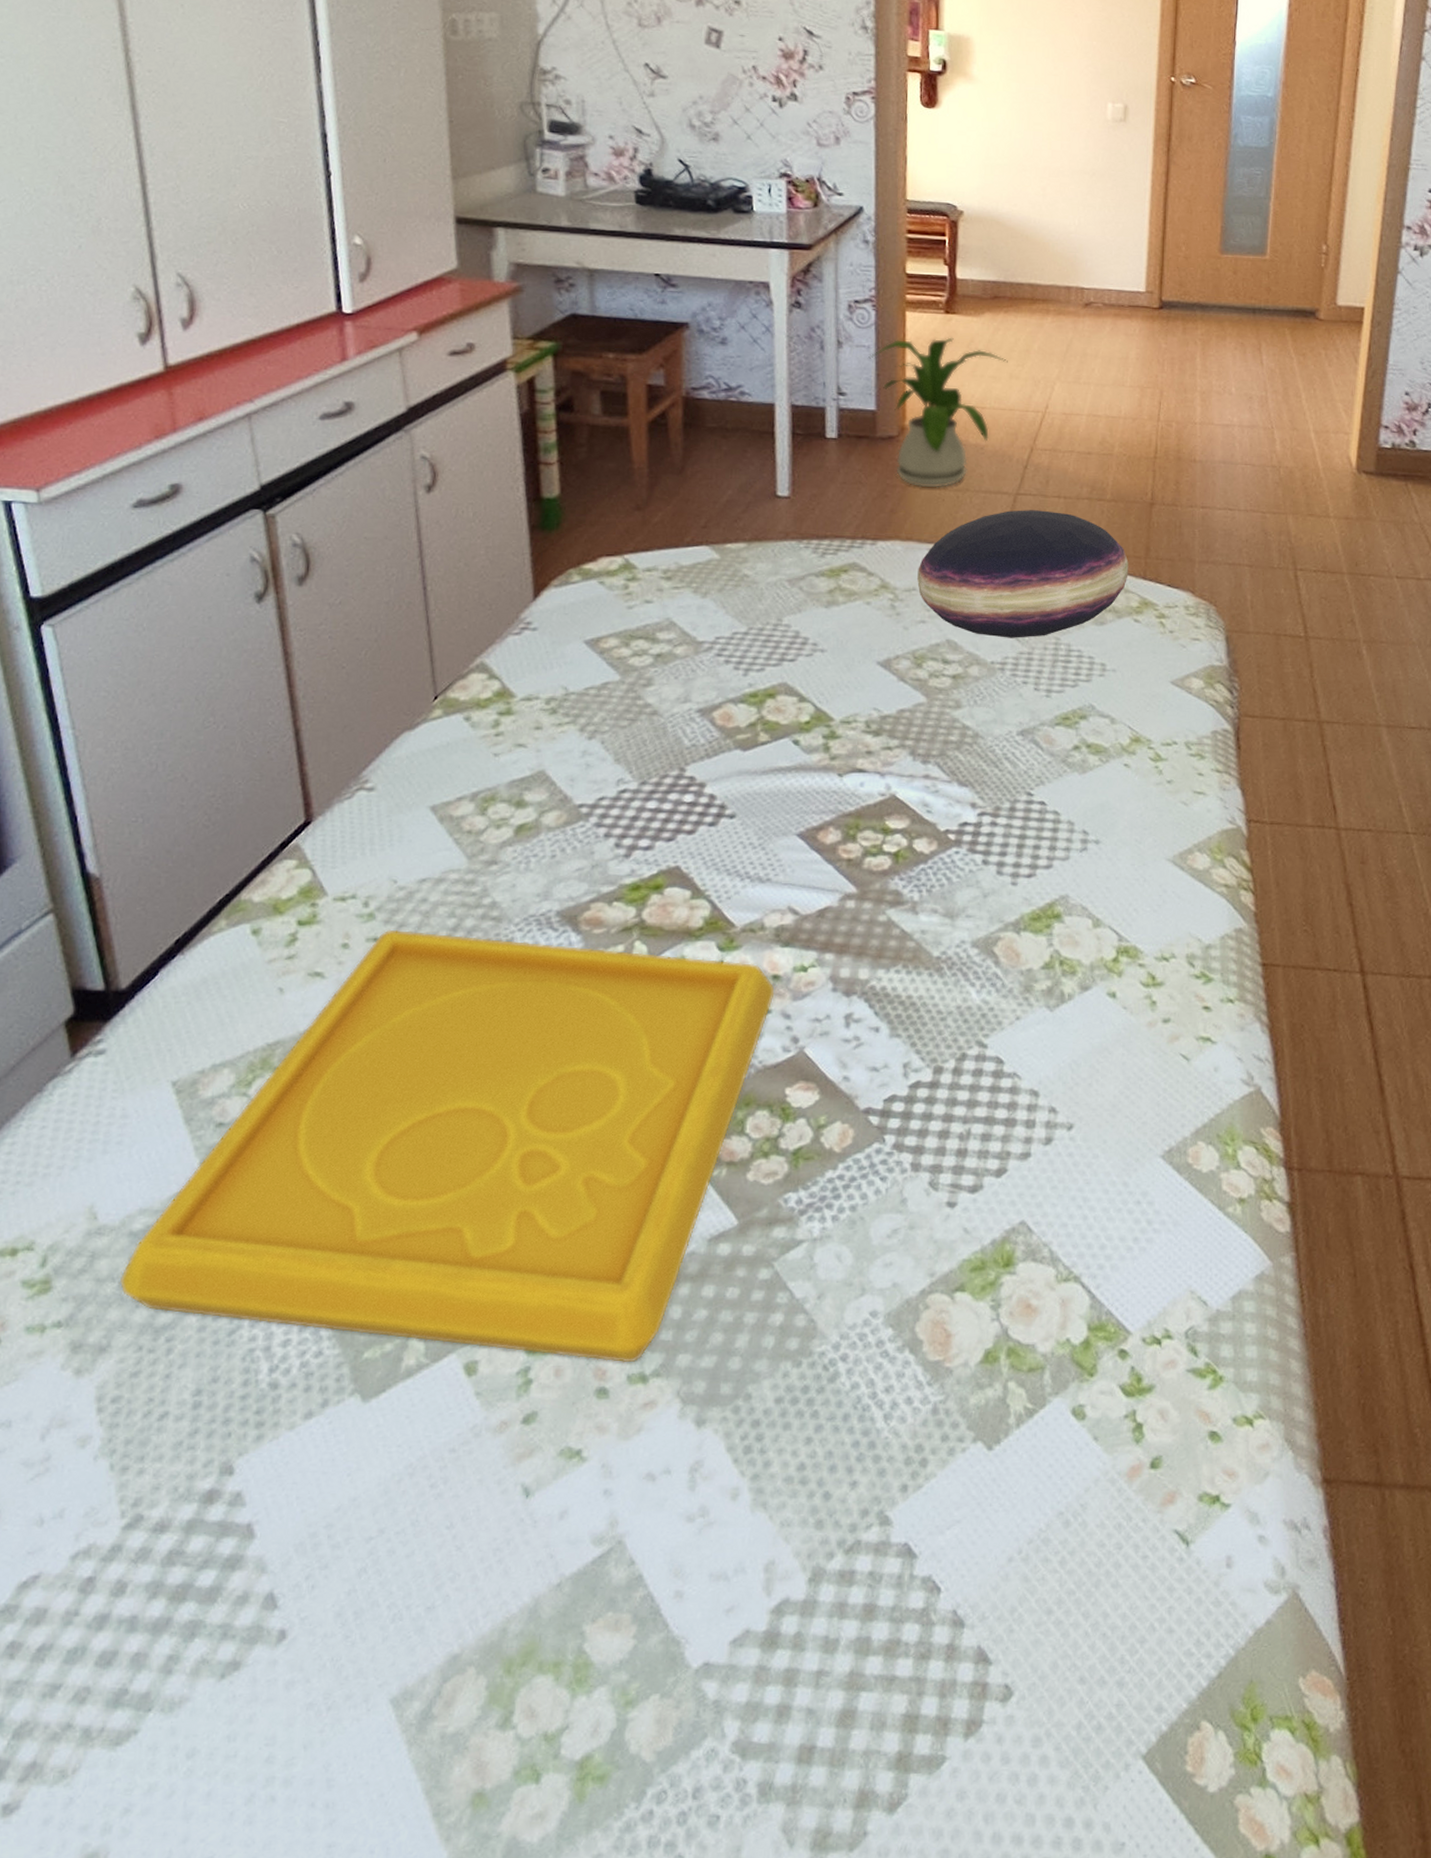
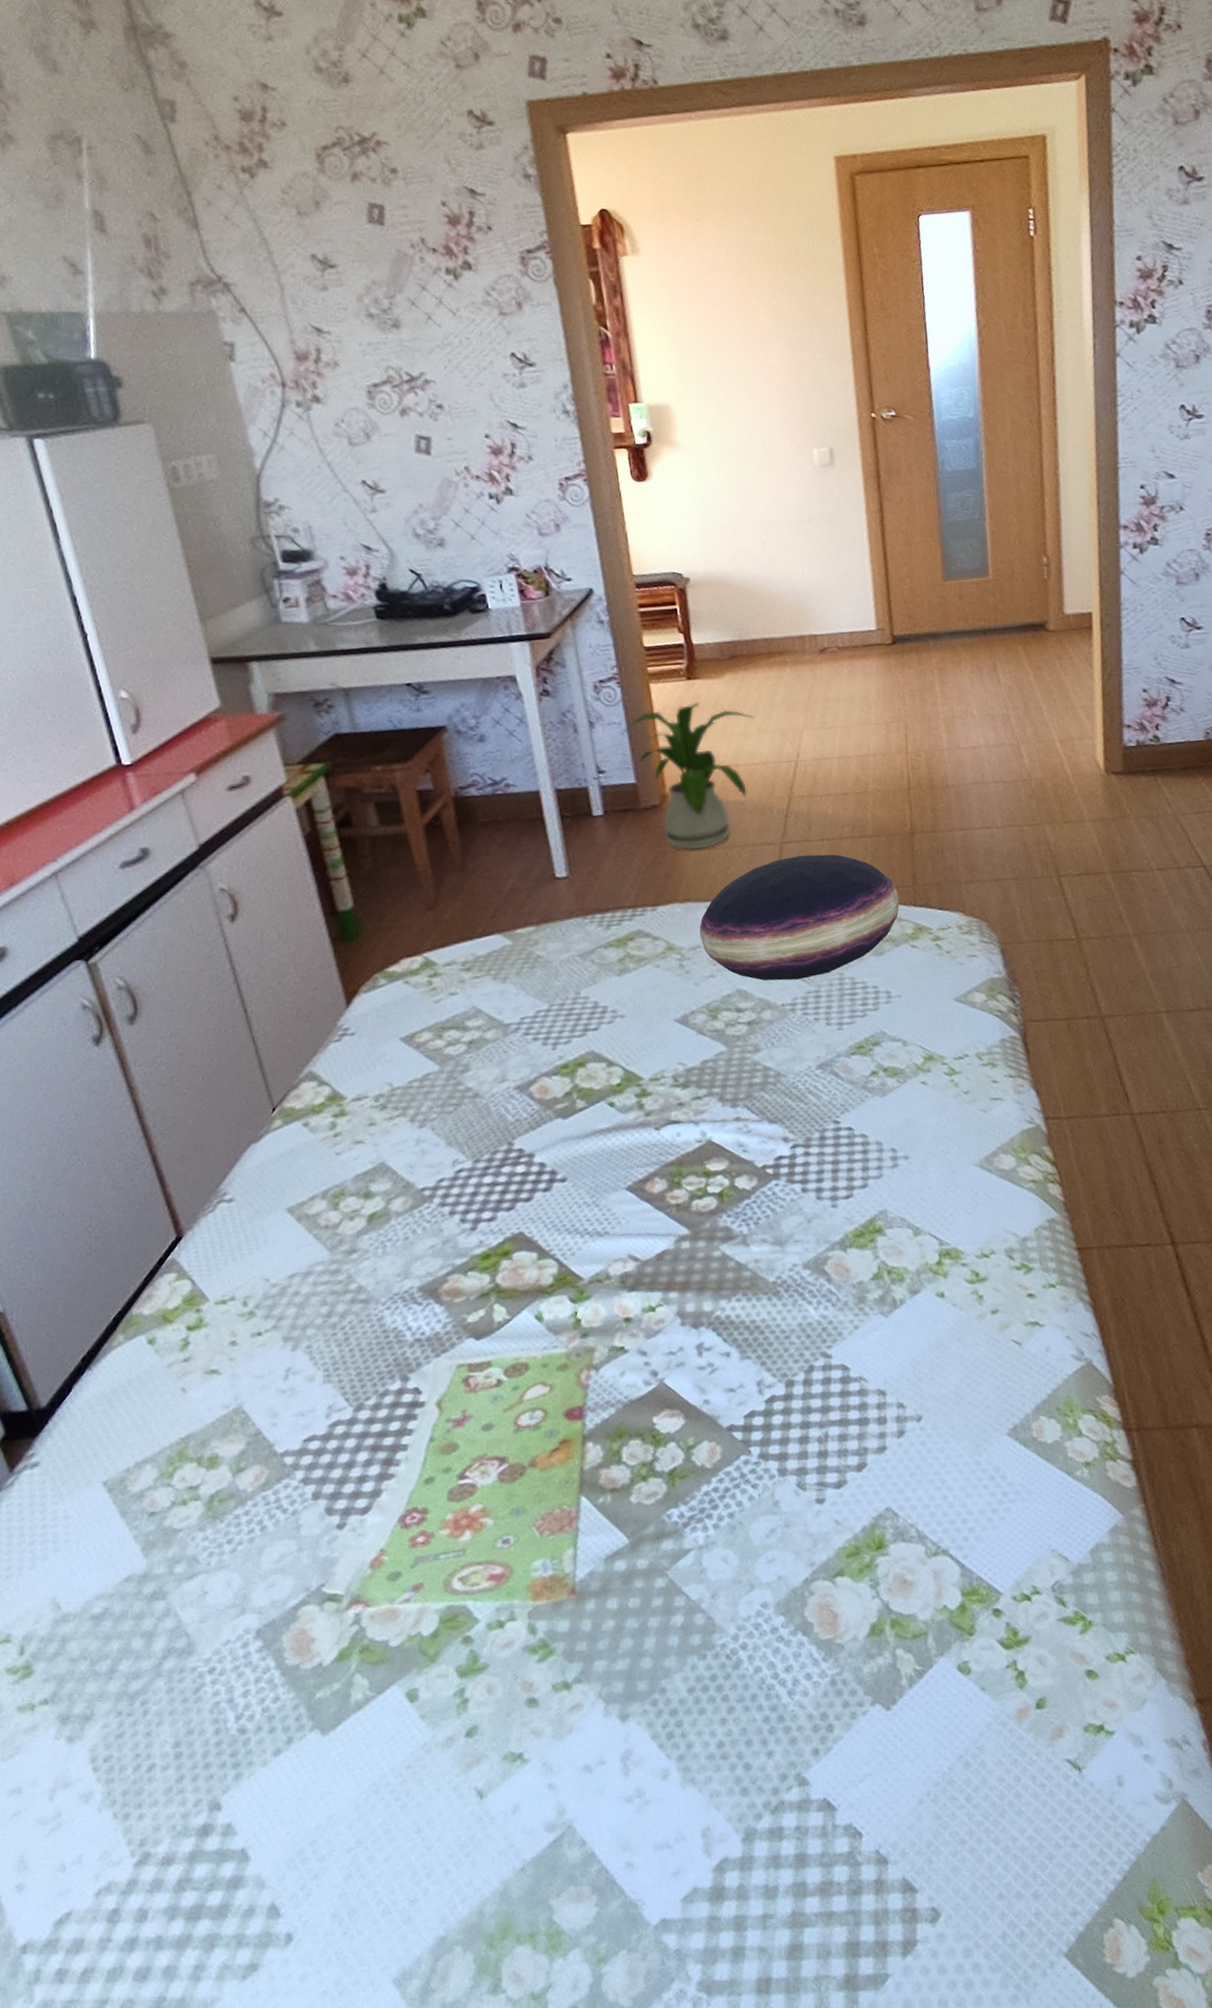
serving tray: present [119,929,775,1363] -> none [90,1310,629,1680]

